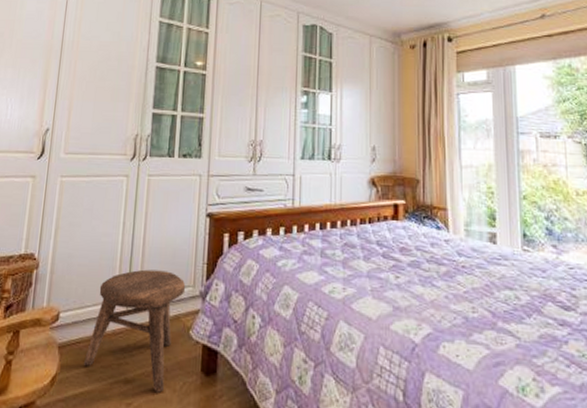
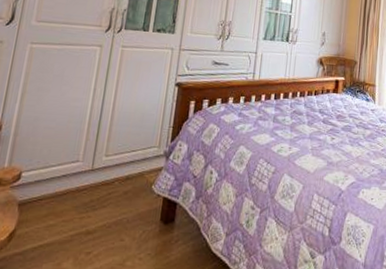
stool: present [84,269,186,393] -> none [45,132,152,241]

